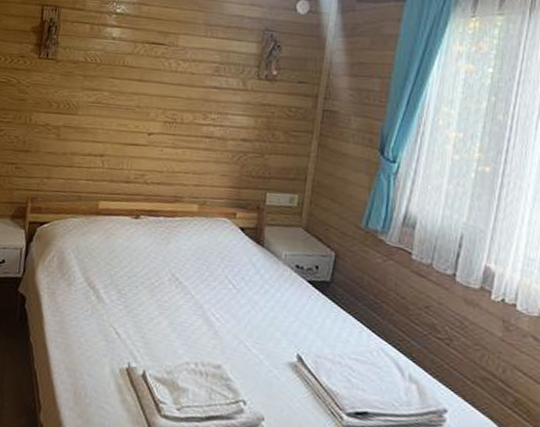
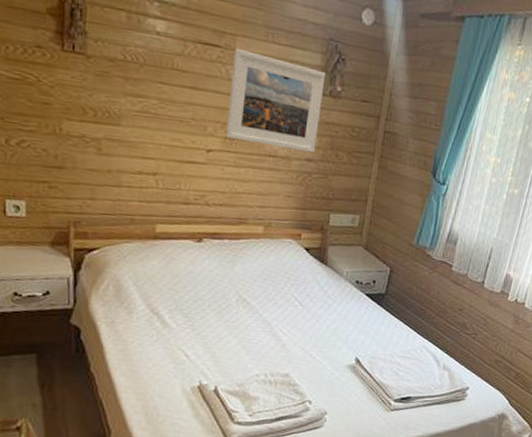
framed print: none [166,44,261,133] -> present [226,48,326,153]

